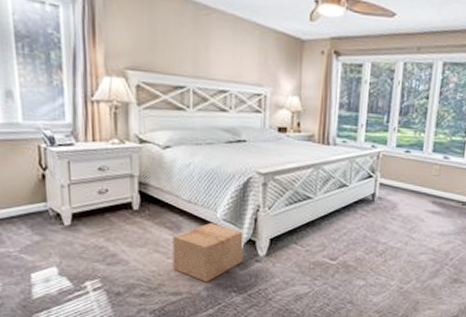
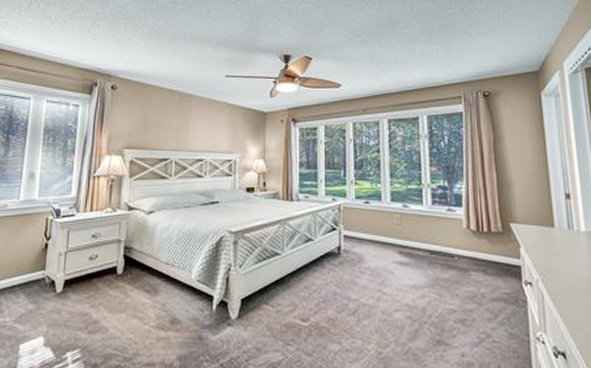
cardboard box: present [172,223,243,283] -> none [148,285,216,351]

